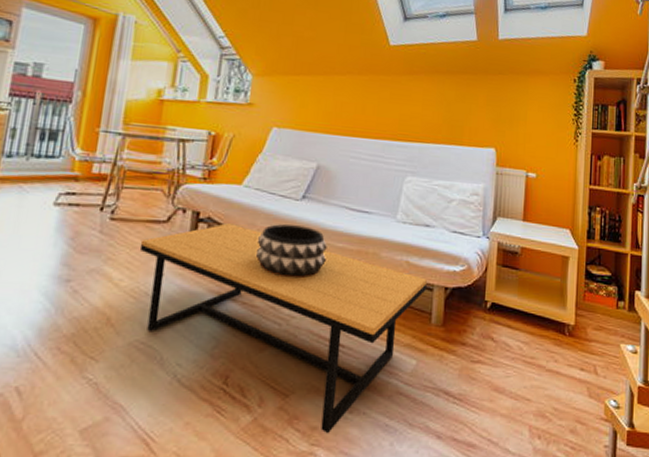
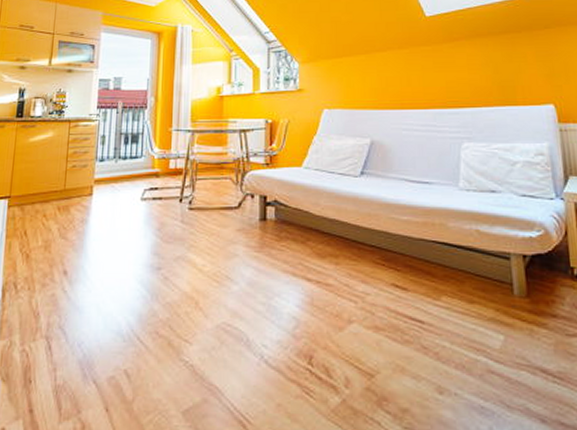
coffee table: present [139,223,427,434] -> none [217,205,503,417]
decorative bowl: present [255,224,327,279] -> none [323,202,393,255]

